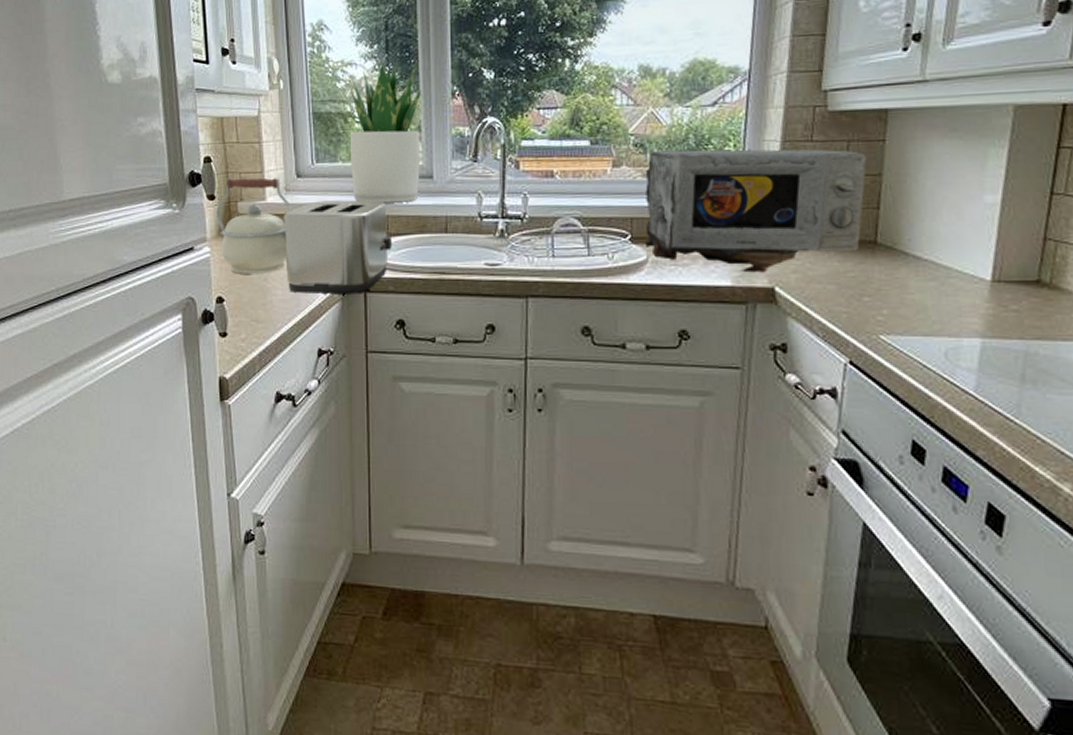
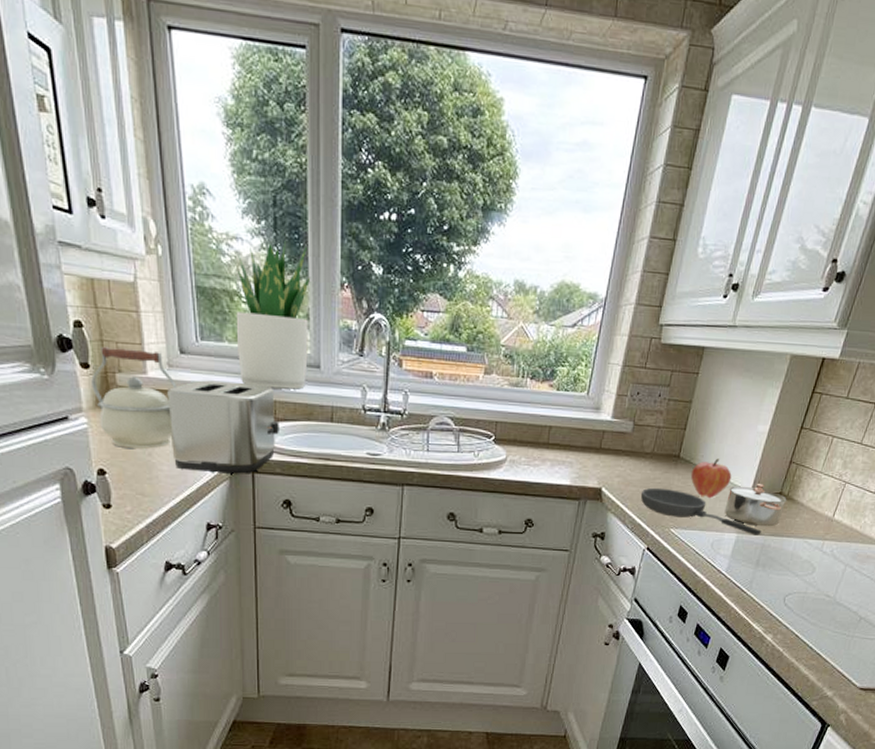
microwave: present [644,148,867,273] -> none [505,363,684,476]
frying pan: none [829,283,1020,340] -> present [640,487,761,536]
fruit: none [896,241,958,294] -> present [690,458,732,499]
cooking pot: none [955,270,1051,328] -> present [724,484,787,527]

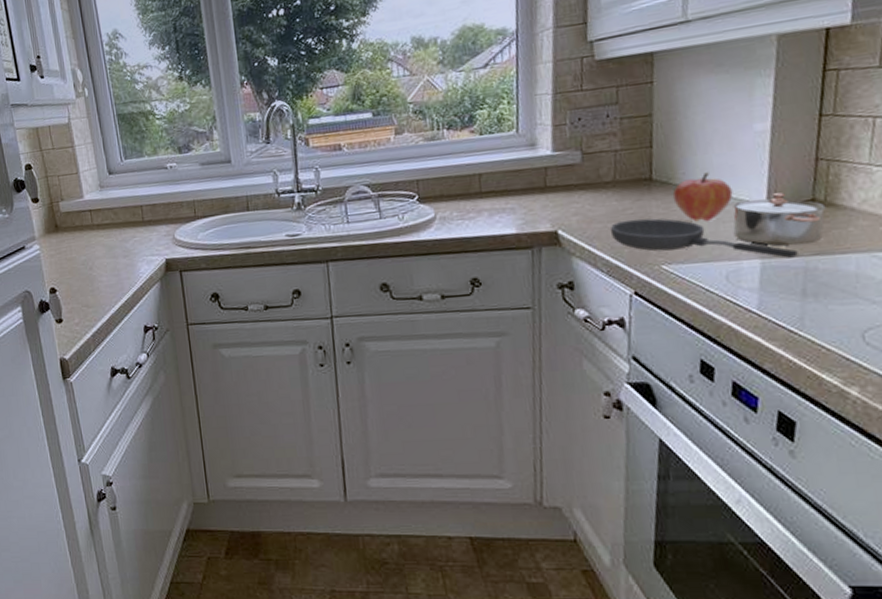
kettle: present [91,346,178,450] -> none [41,177,109,267]
toaster: present [167,380,279,474] -> none [101,188,201,278]
planter: present [236,241,311,390] -> none [147,58,220,191]

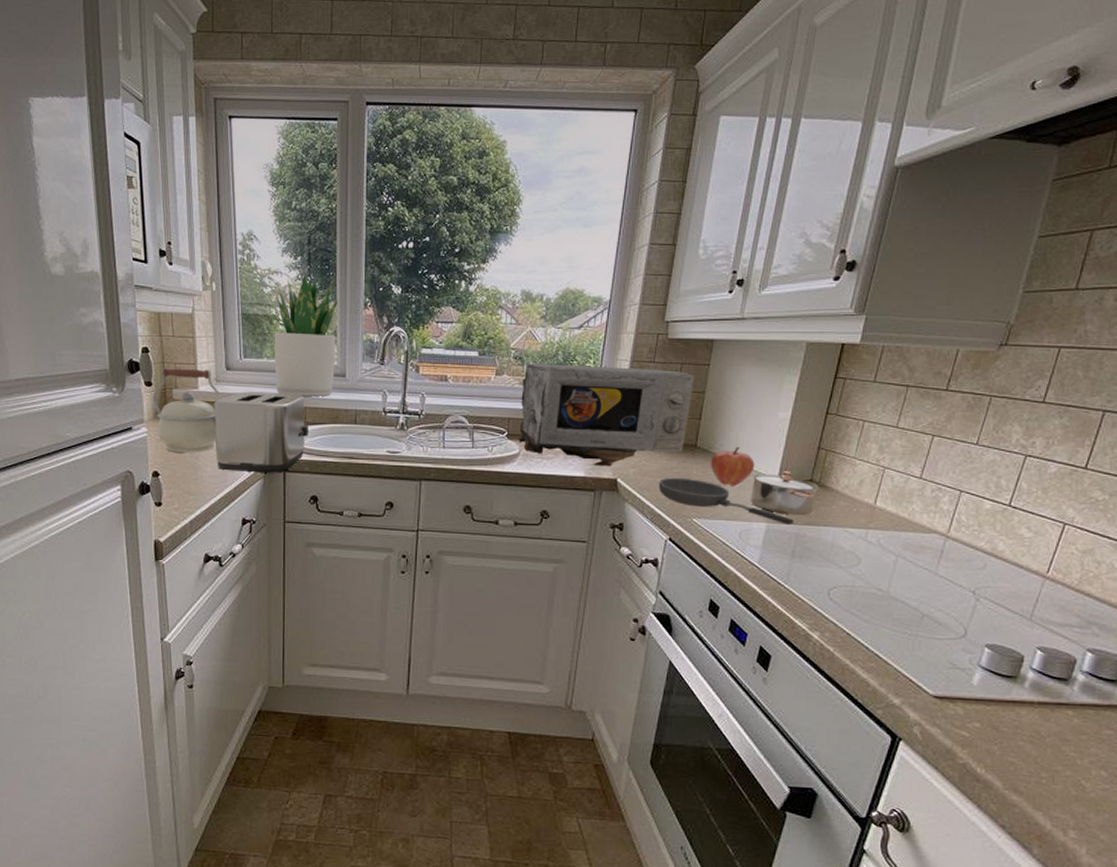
kettle: none [41,177,109,267] -> present [153,367,223,454]
toaster: none [101,188,201,278] -> present [214,392,309,473]
planter: none [147,58,220,191] -> present [274,271,339,396]
microwave: none [427,95,637,219] -> present [518,363,695,467]

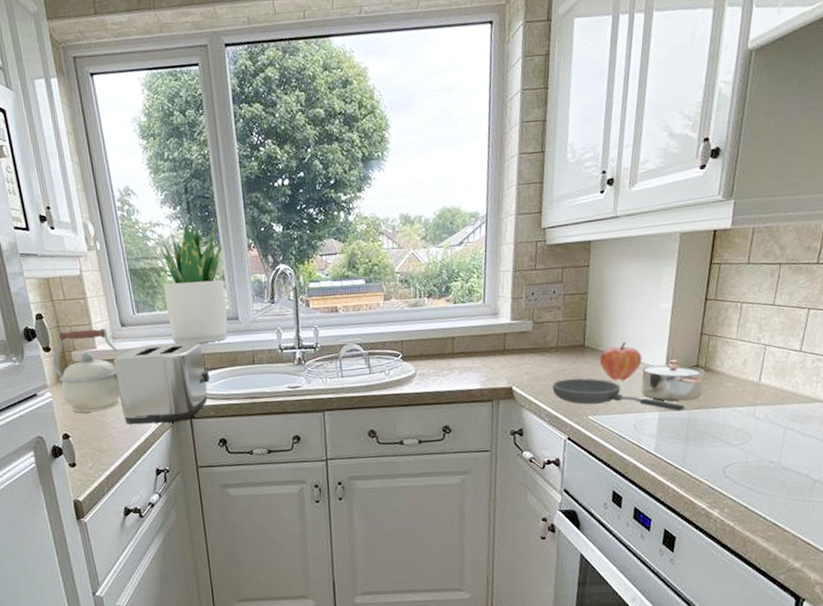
microwave: present [518,363,695,467] -> none [411,275,577,377]

